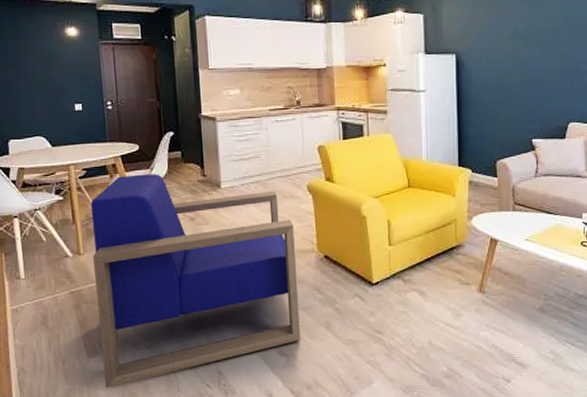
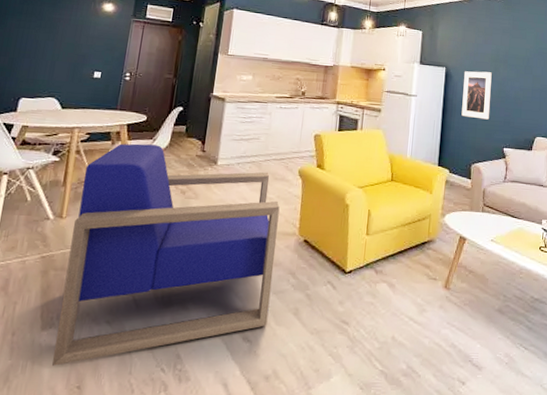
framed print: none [479,53,513,110] -> present [461,71,492,120]

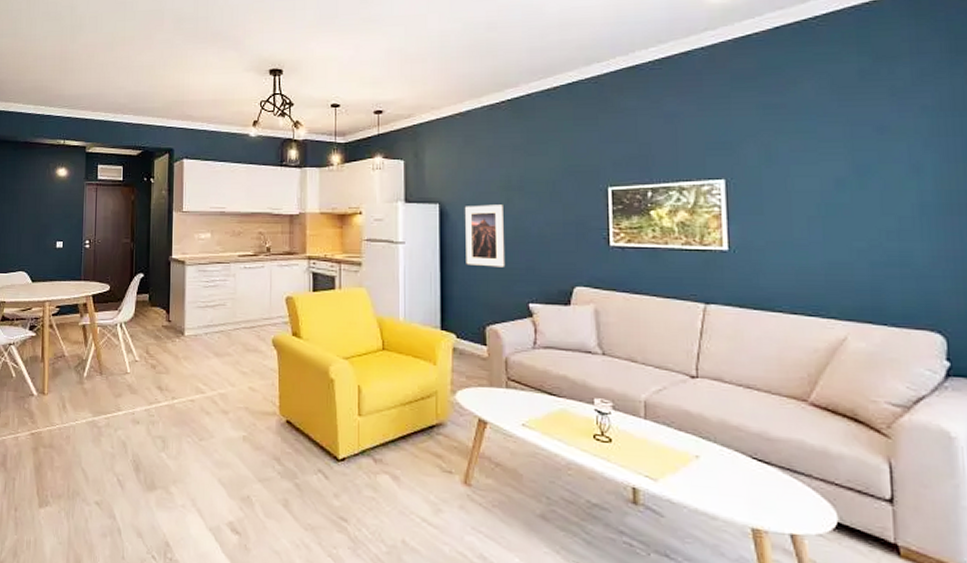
armchair: present [52,143,280,366] -> none [51,315,256,545]

